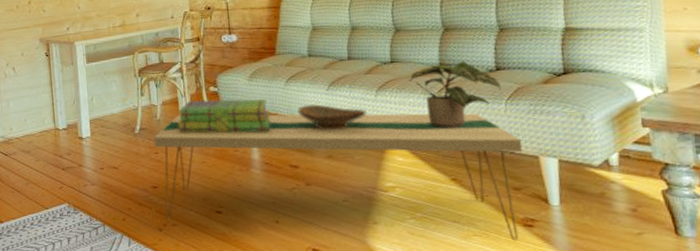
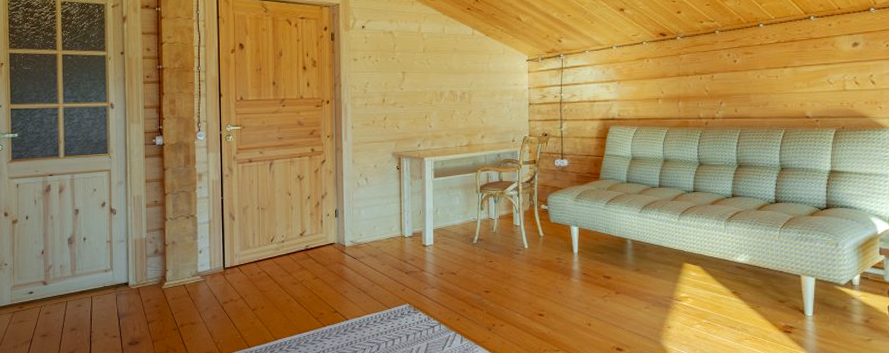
coffee table: present [154,113,523,241] -> none [489,229,789,344]
stack of books: present [178,99,271,133] -> none [511,215,591,247]
decorative bowl: present [297,104,367,130] -> none [614,224,670,247]
potted plant: present [409,61,502,129] -> none [707,194,778,250]

